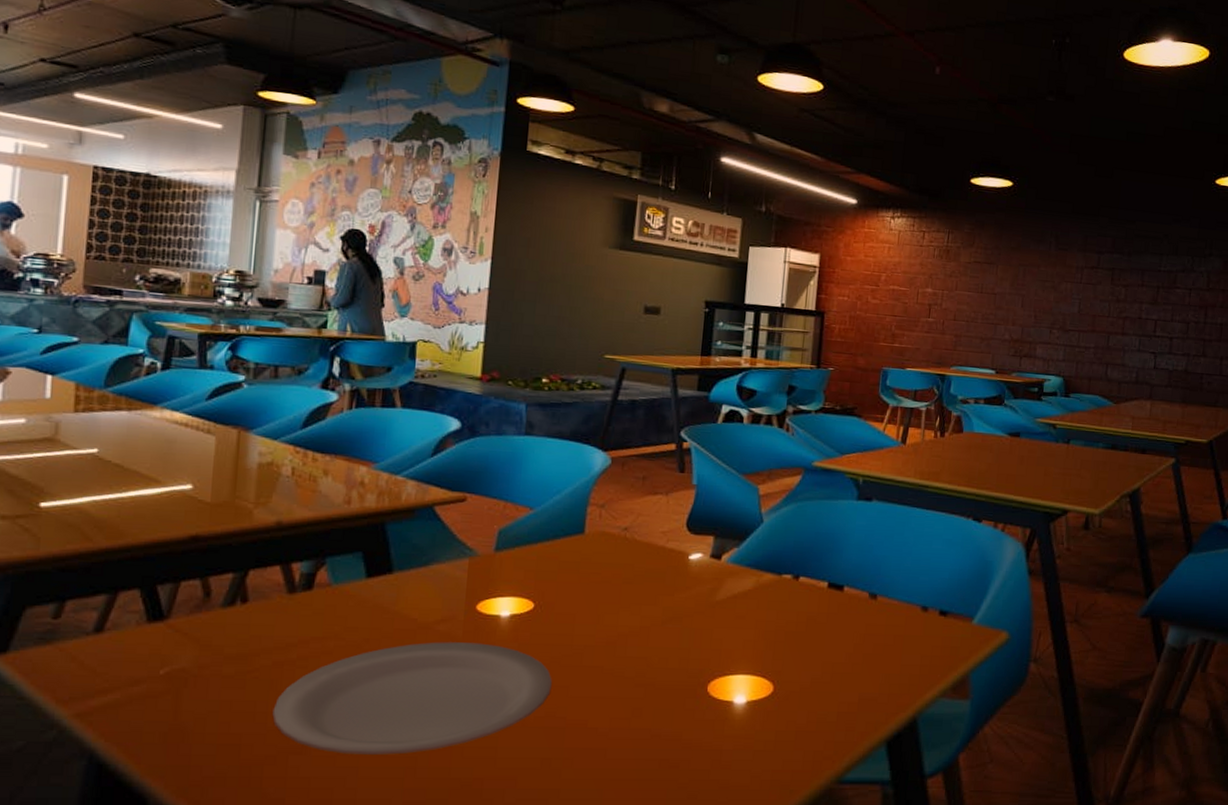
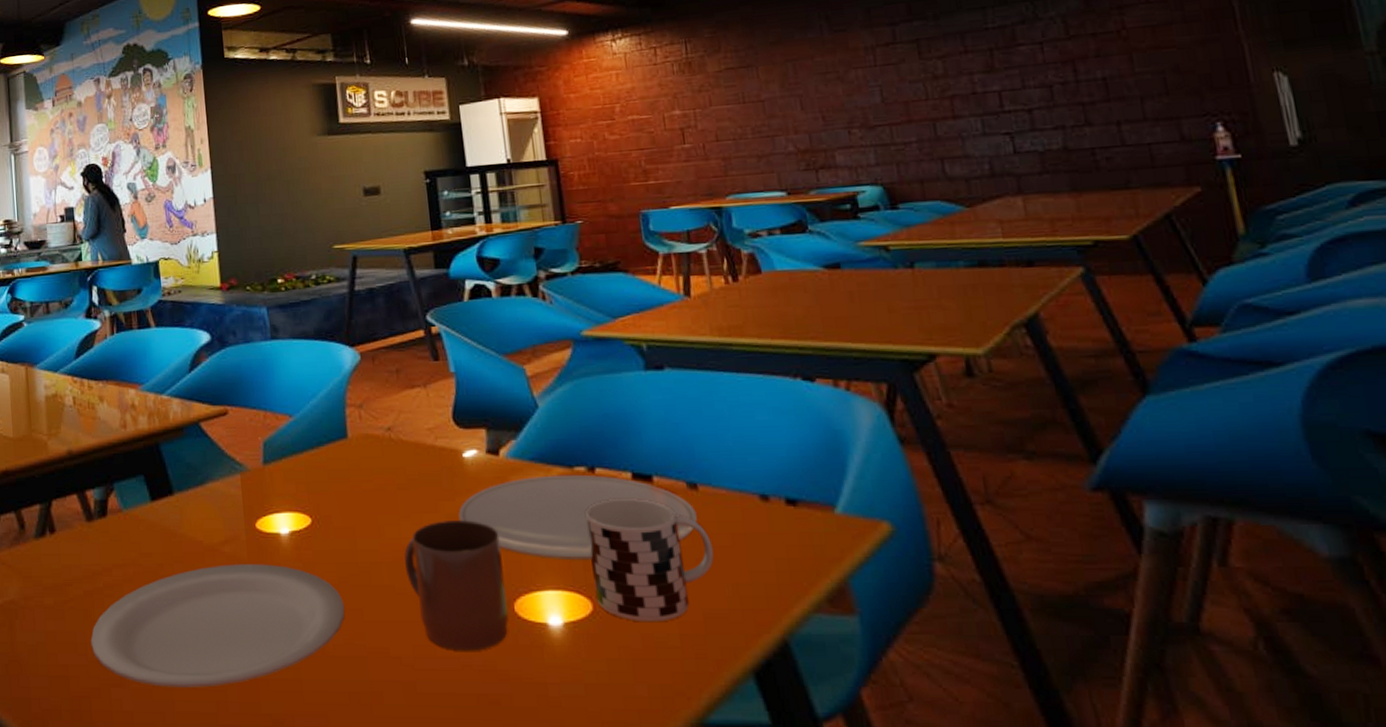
cup: none [616,612,707,723] -> present [404,520,509,651]
plate: none [674,580,871,652] -> present [458,474,697,561]
cup: none [777,602,878,703] -> present [584,497,715,623]

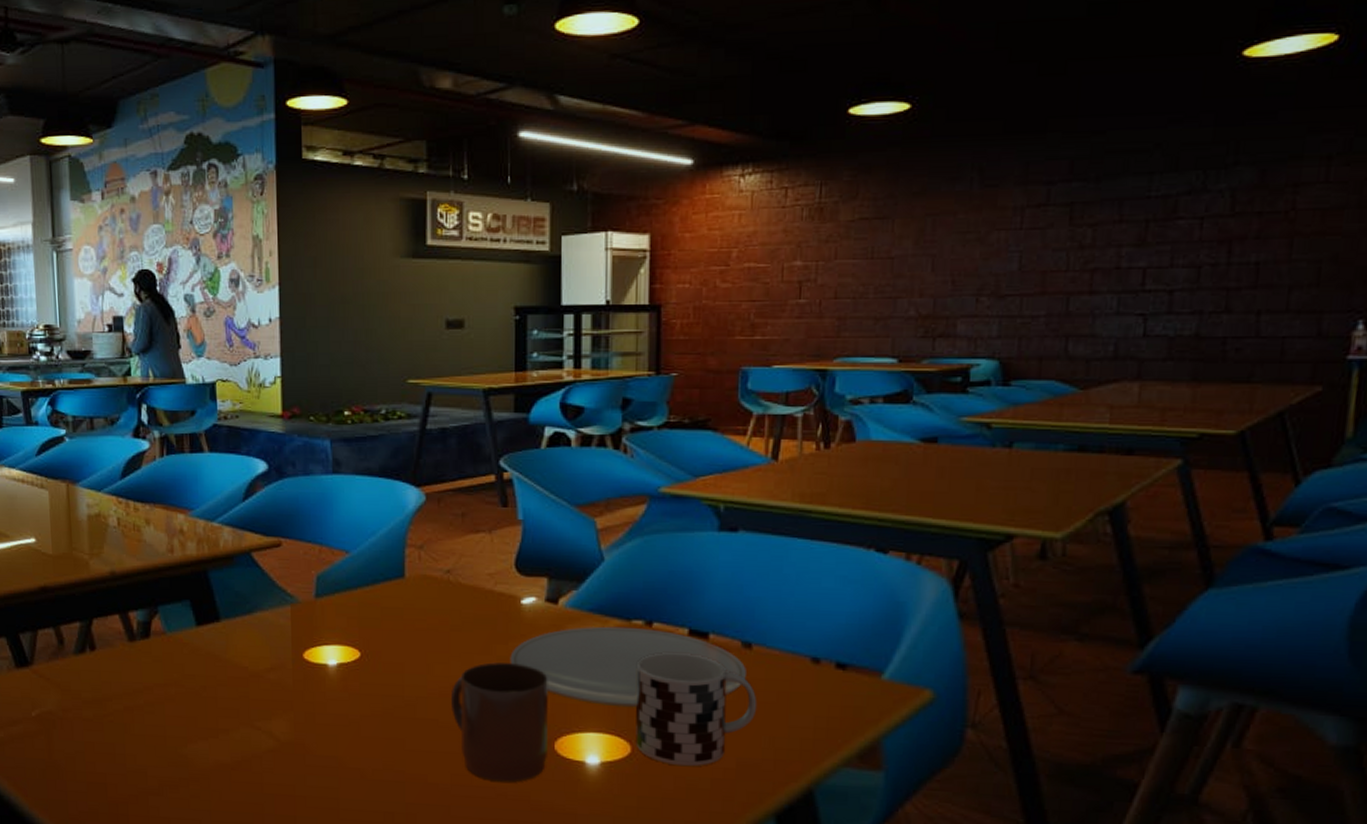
plate: present [90,564,345,688] -> none [129,690,387,801]

